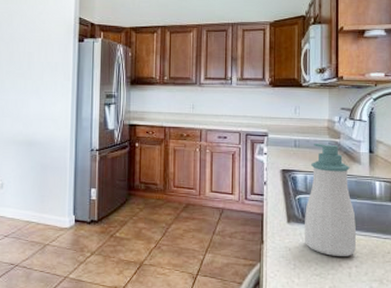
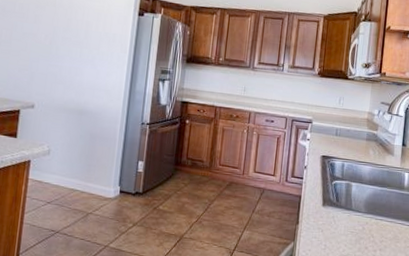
soap bottle: present [305,144,357,256] -> none [336,133,384,240]

